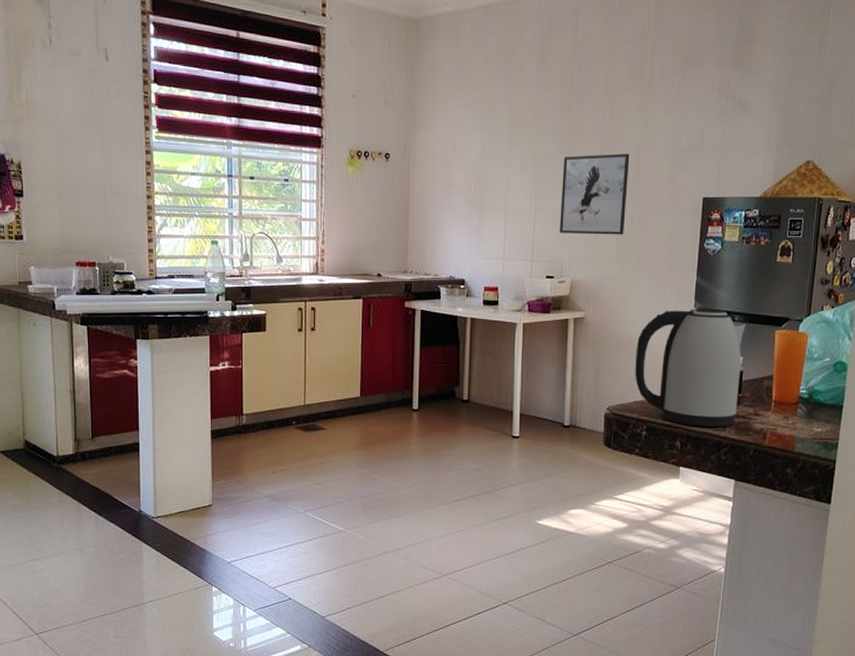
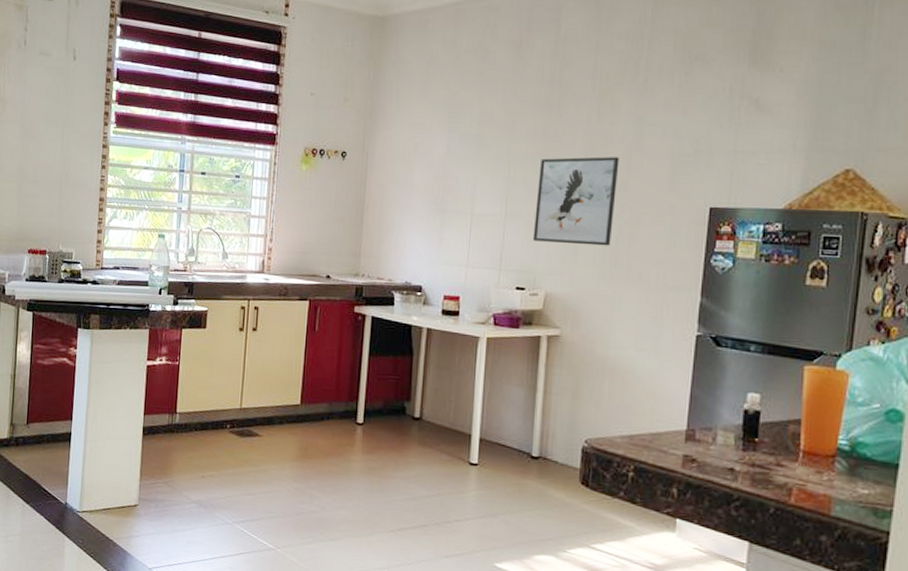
kettle: present [635,307,746,427] -> none [621,331,764,476]

